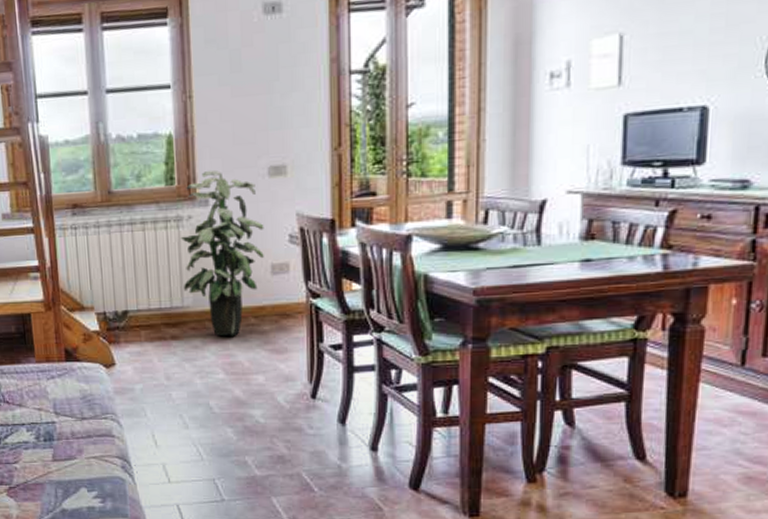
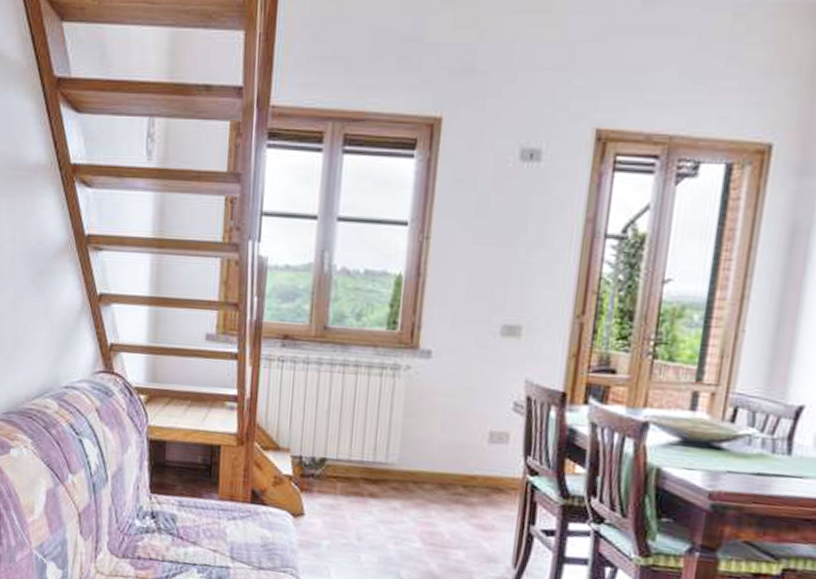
indoor plant: present [180,169,264,336] -> none [391,319,488,504]

